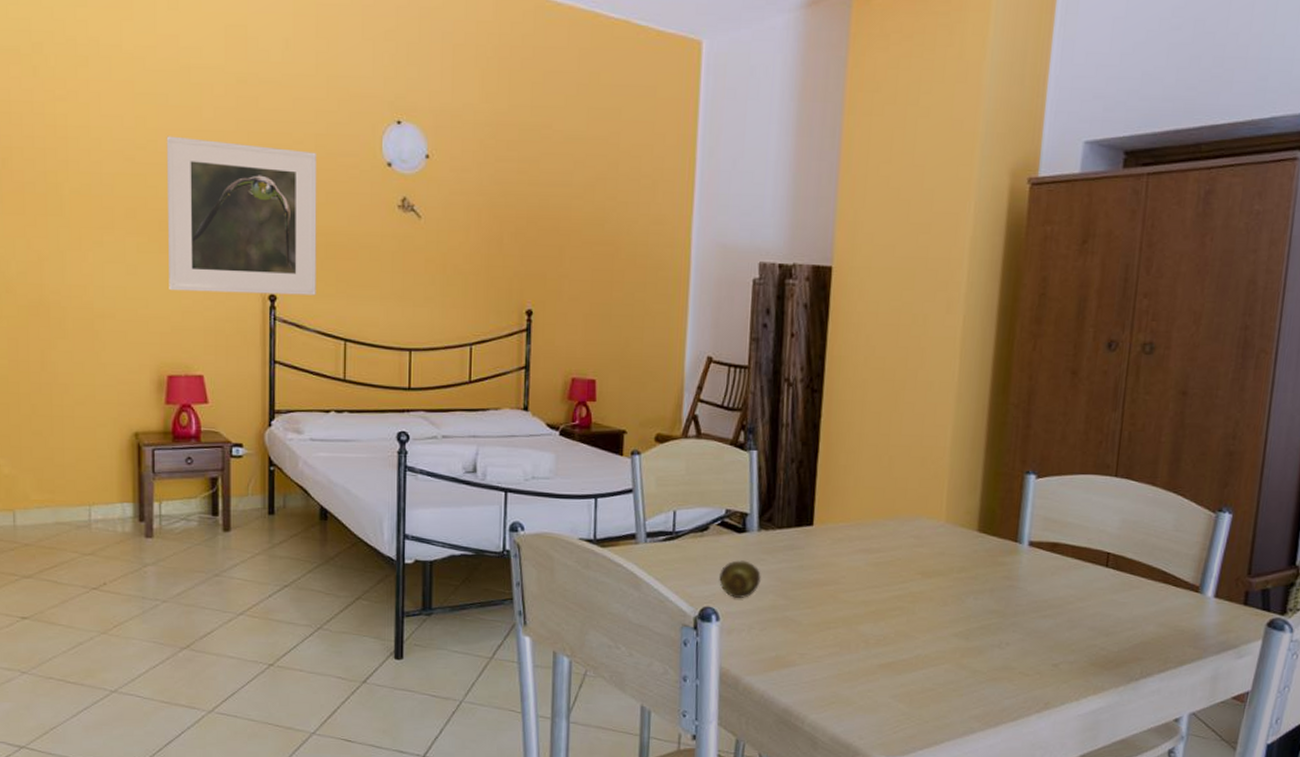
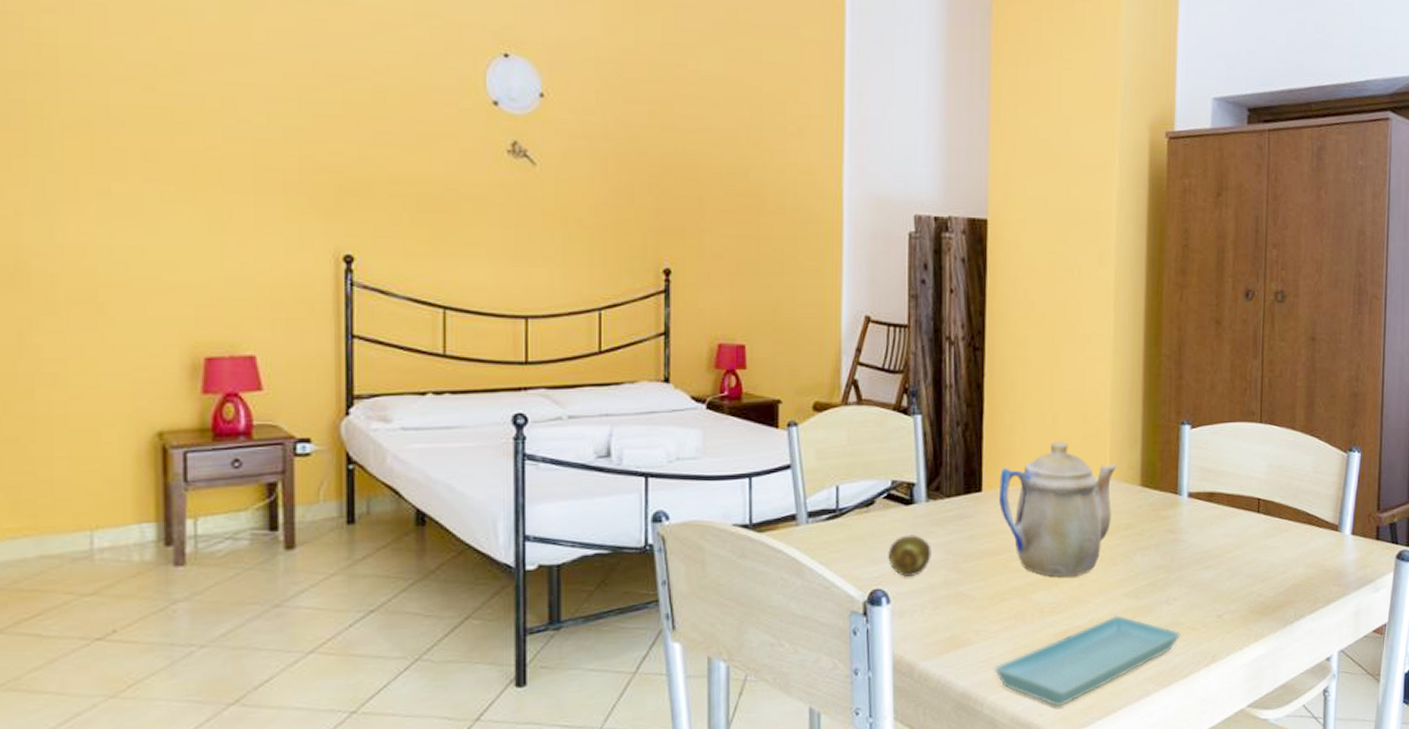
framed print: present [166,136,317,296] -> none [201,61,406,256]
saucer: none [816,653,1011,733] -> present [994,615,1180,707]
teapot: none [830,482,953,613] -> present [999,441,1117,577]

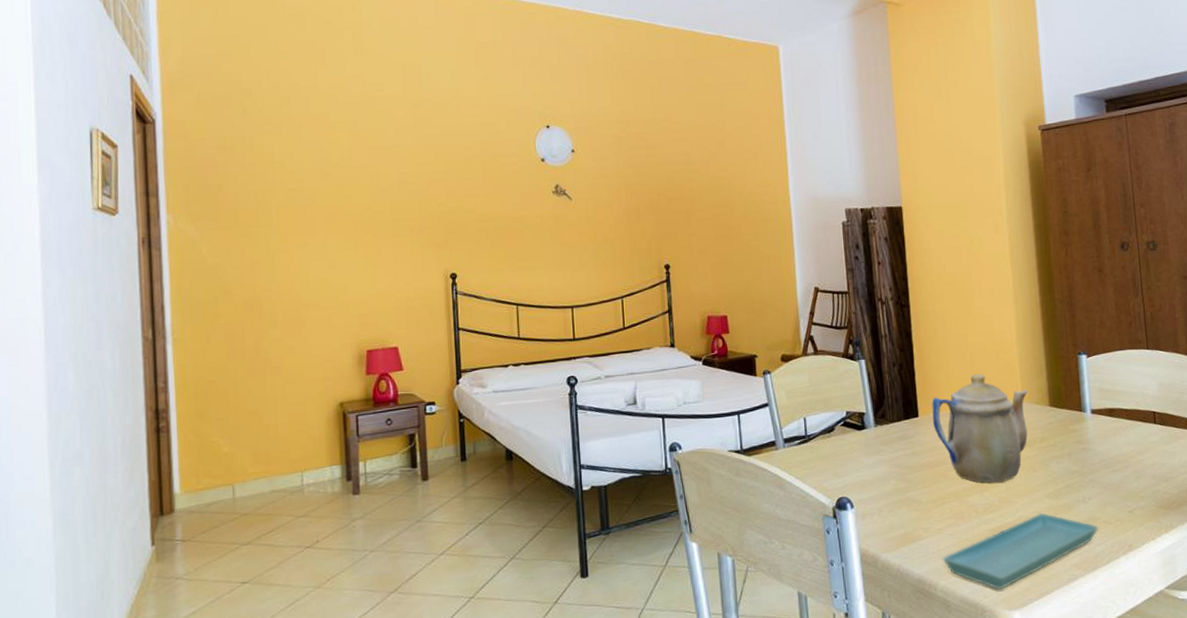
fruit: present [888,535,931,578] -> none [848,453,883,487]

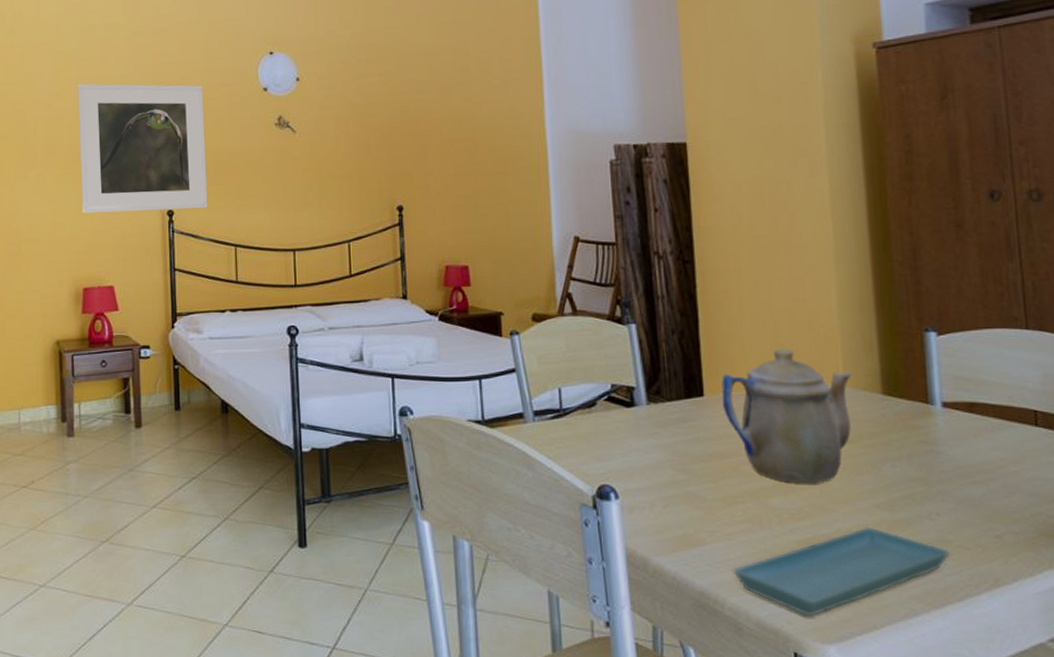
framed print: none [357,153,490,279] -> present [77,83,208,214]

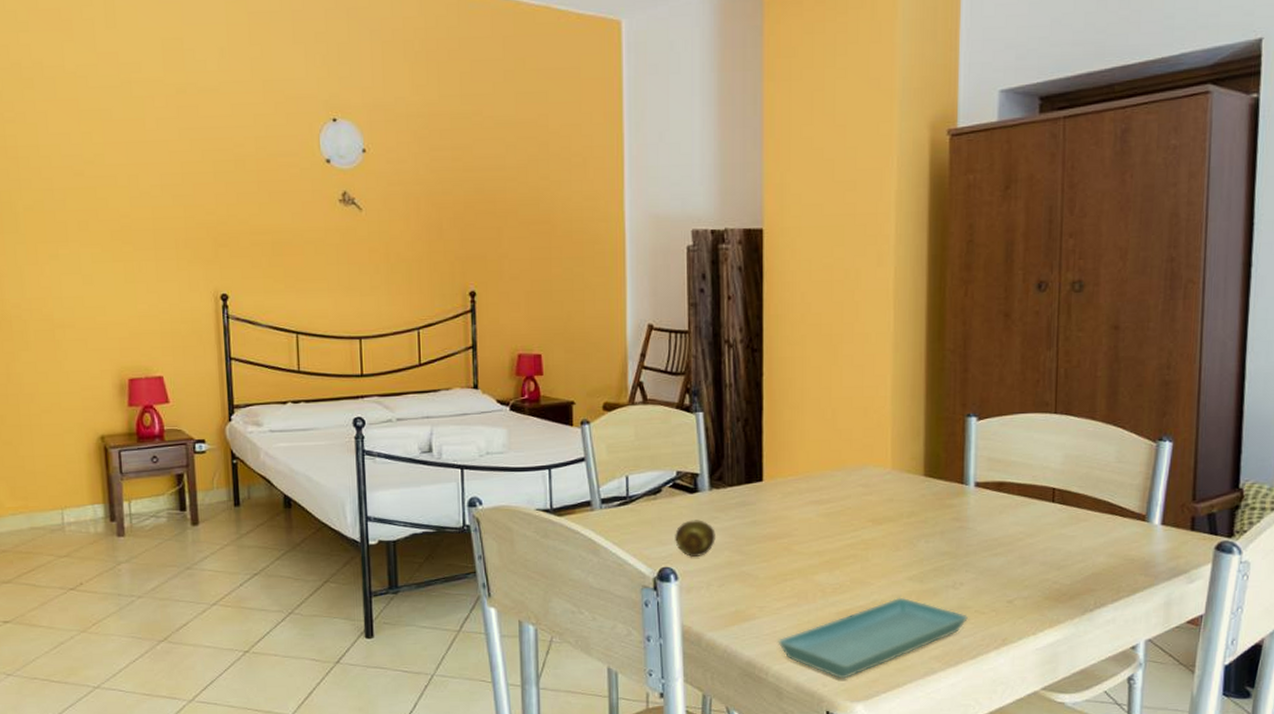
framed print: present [77,83,208,214] -> none [112,148,266,297]
fruit: none [613,435,657,476] -> present [675,520,715,558]
teapot: present [721,348,852,484] -> none [780,434,898,561]

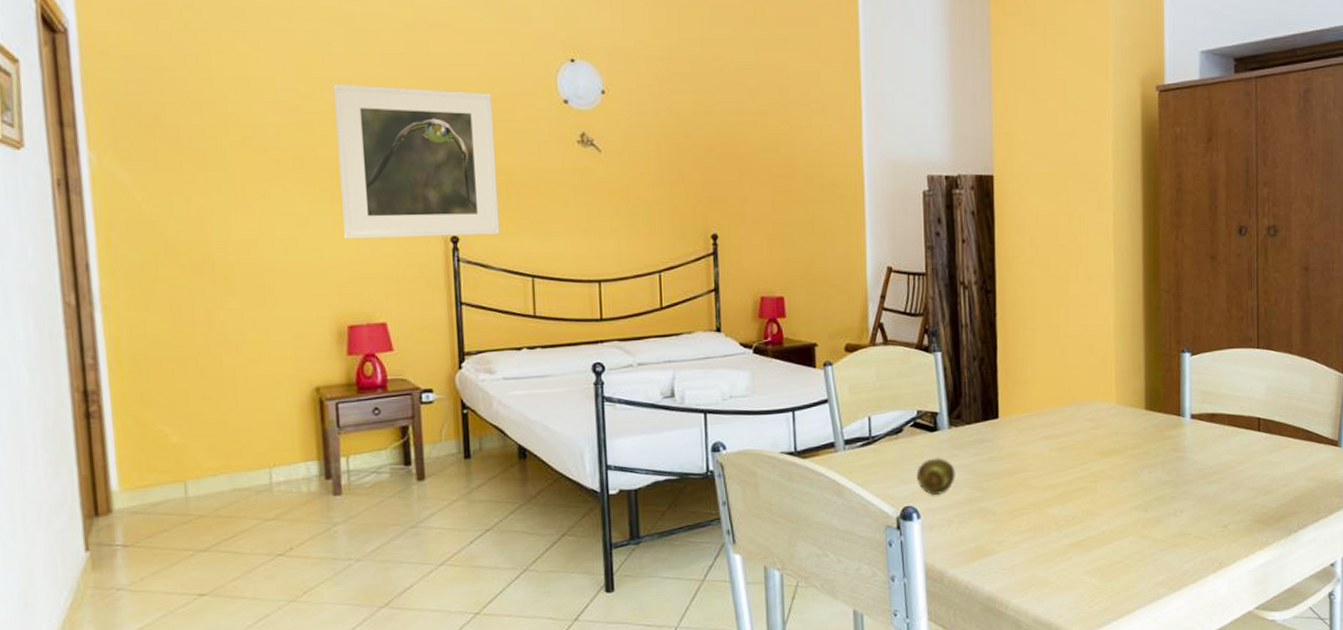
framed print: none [112,148,266,297] -> present [332,84,500,239]
saucer: present [778,597,968,679] -> none [1016,526,1188,609]

